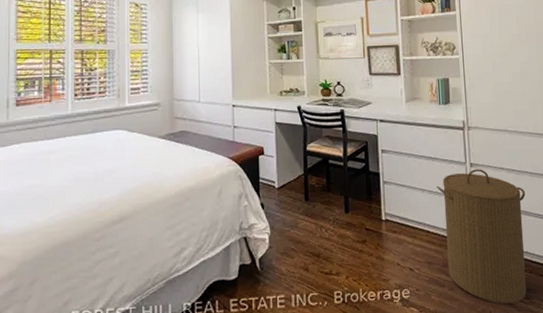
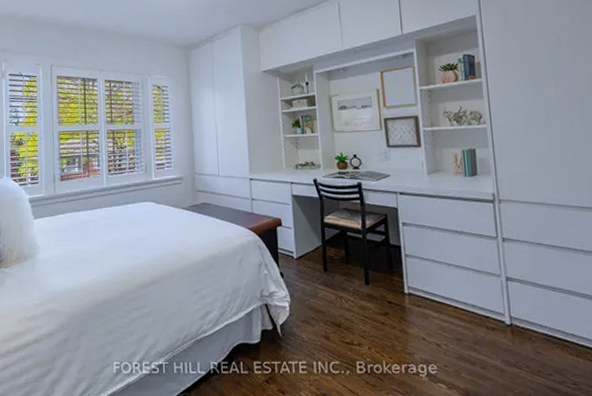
laundry hamper: present [437,169,527,304] -> none [465,244,573,388]

